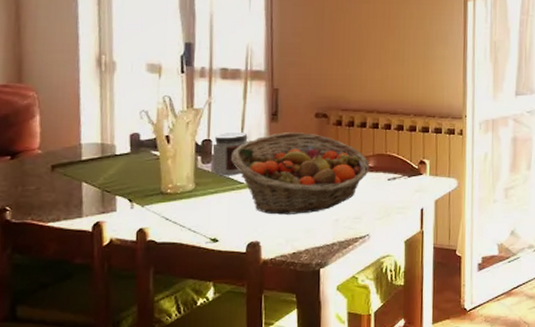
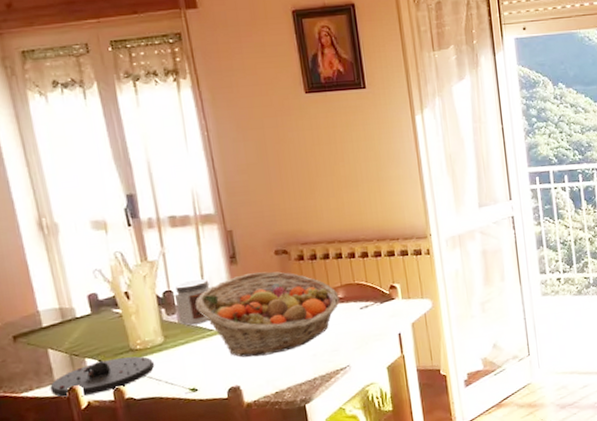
plate: none [76,199,182,233] -> present [50,356,155,398]

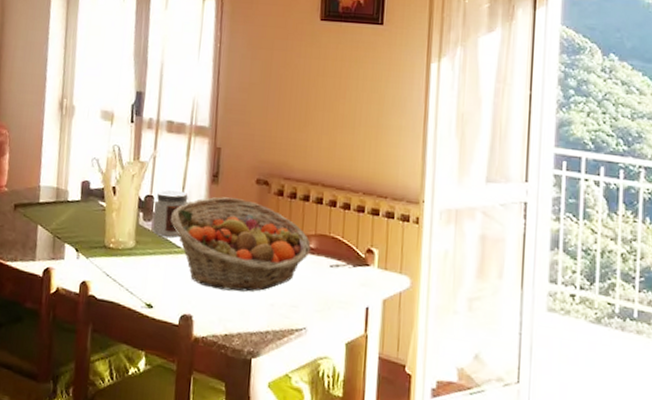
plate: present [50,356,155,398] -> none [30,249,122,283]

